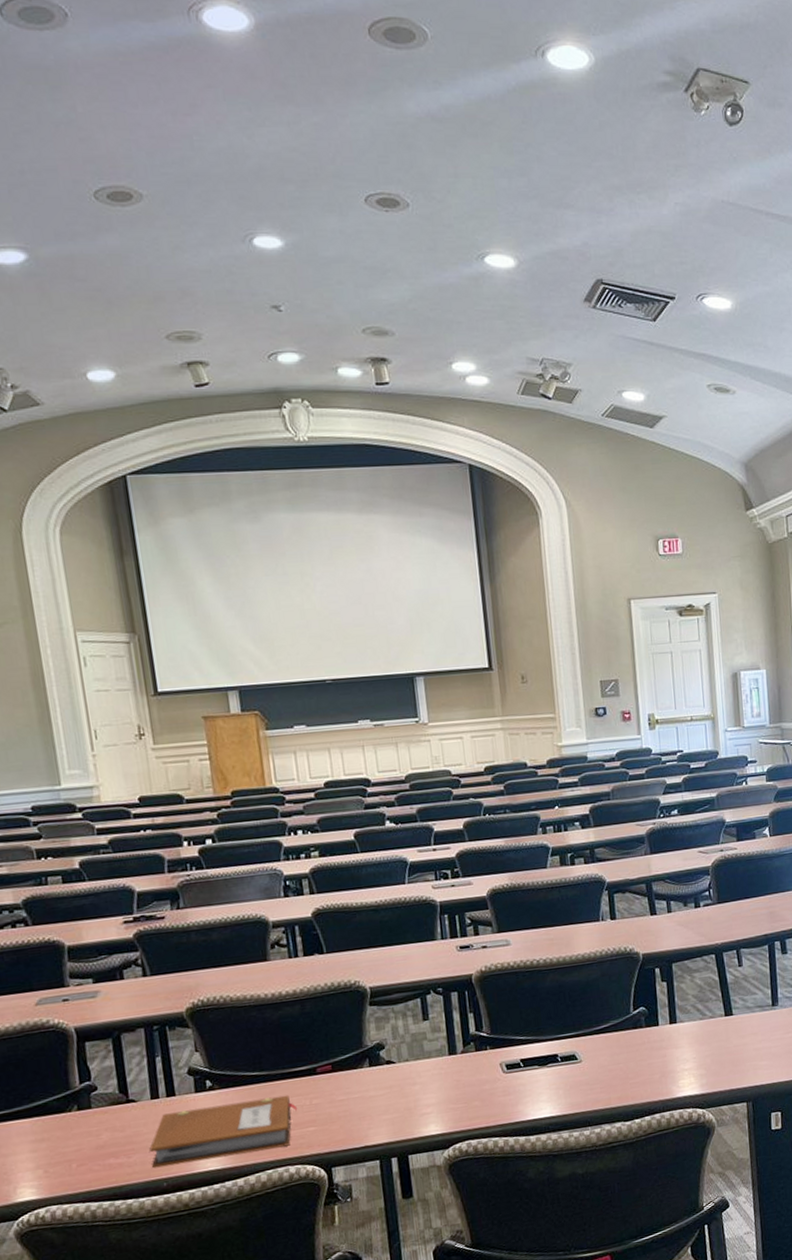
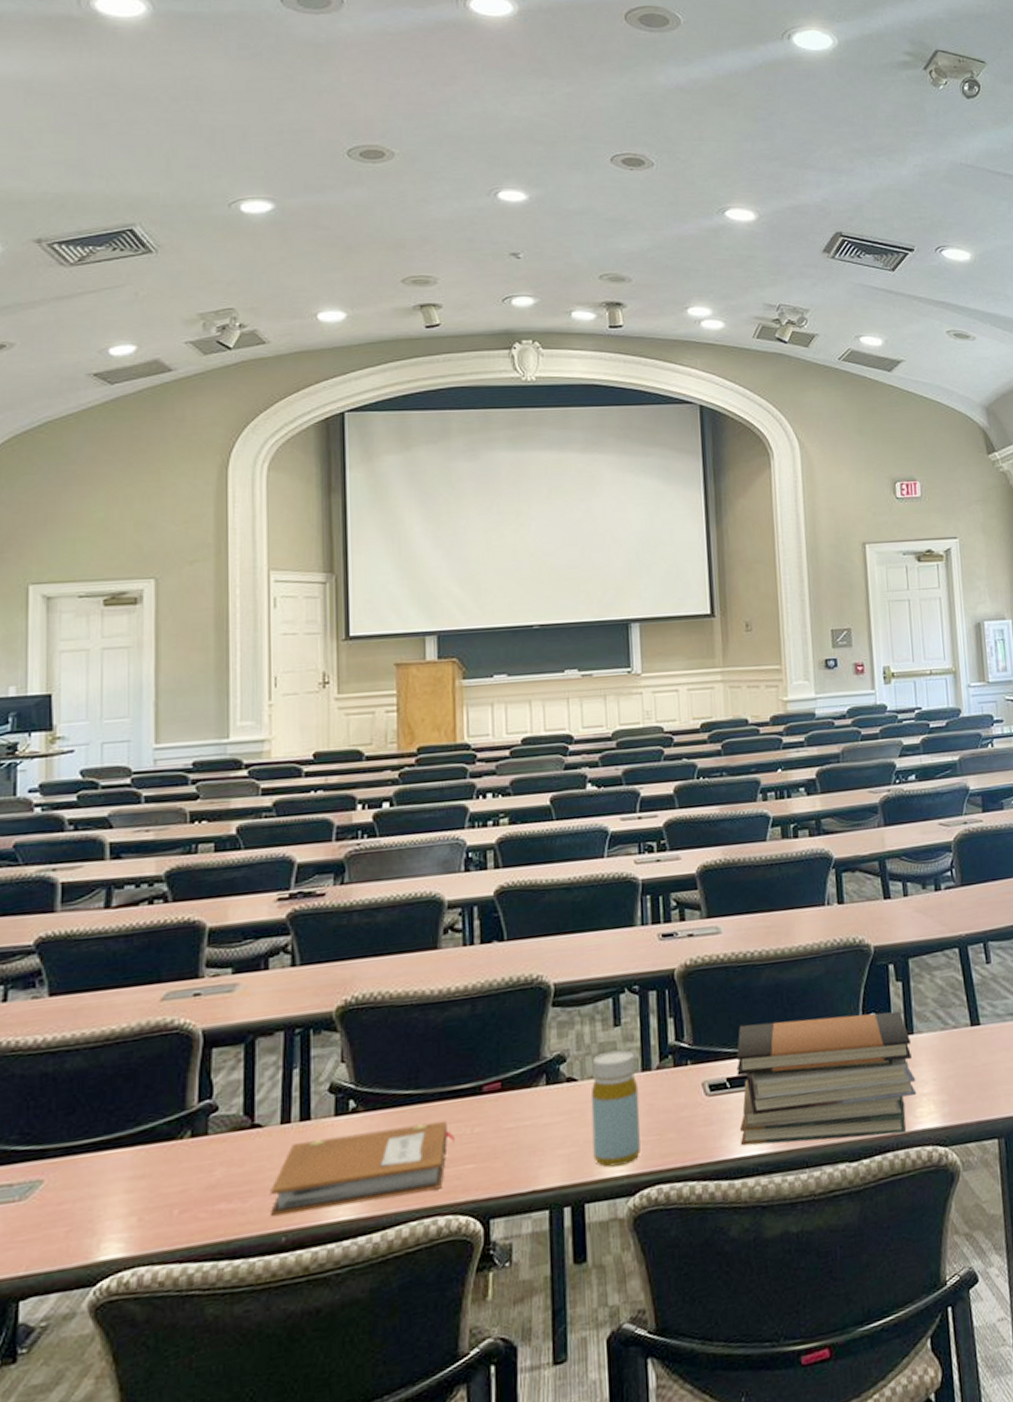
bottle: none [407,1039,452,1128] -> present [590,1050,641,1168]
book stack: none [528,1005,680,1111] -> present [736,1011,917,1146]

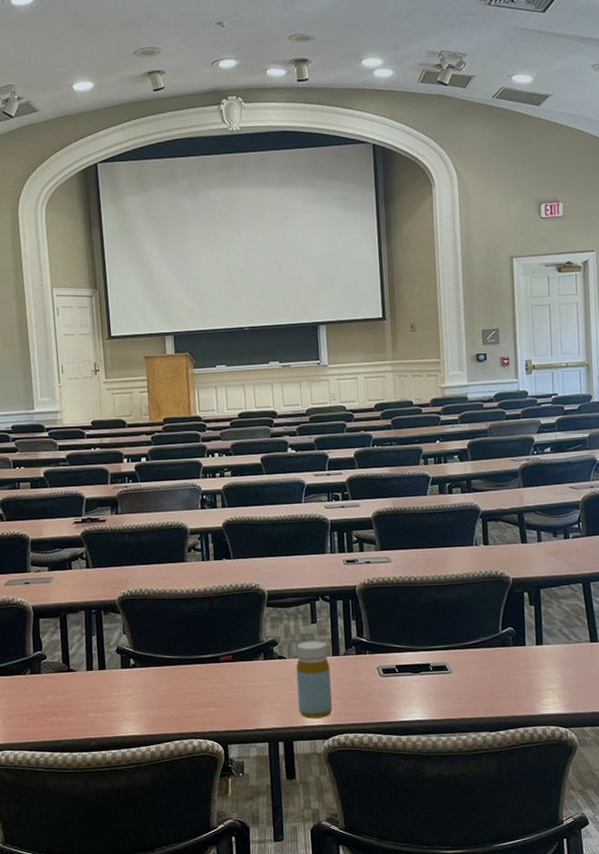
notebook: present [271,1120,456,1217] -> none [83,677,203,729]
book stack: present [736,1011,917,1146] -> none [403,627,544,716]

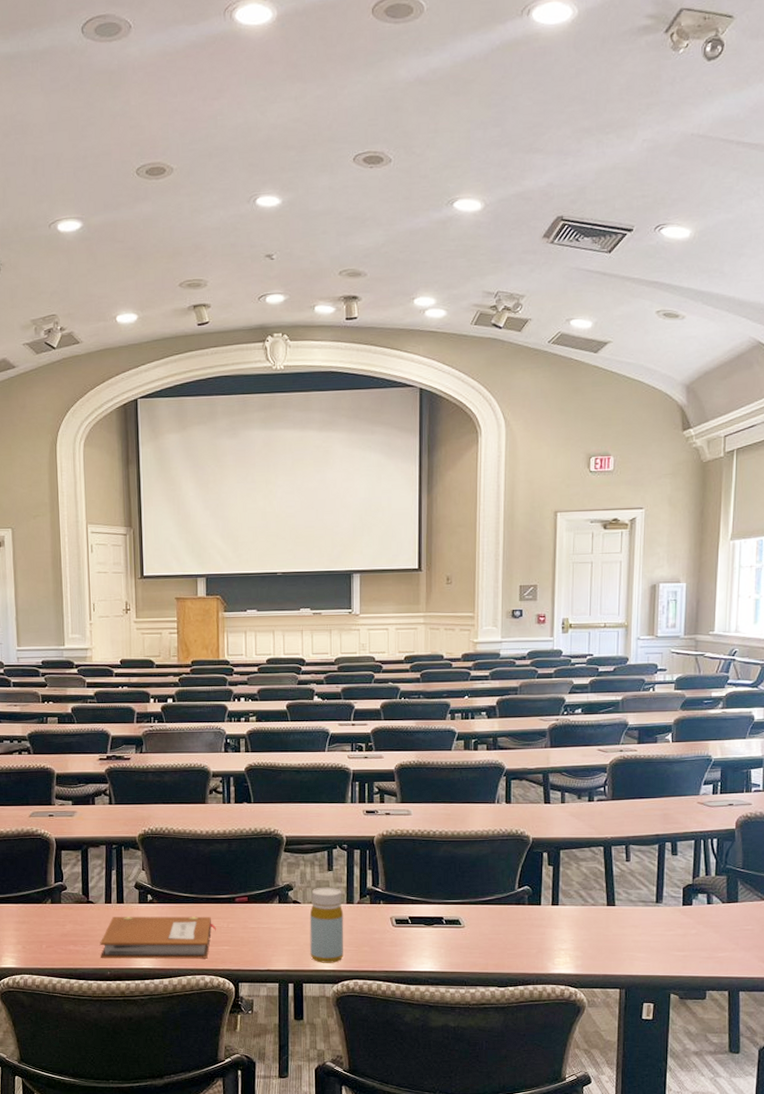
notebook: none [83,677,203,729] -> present [100,916,217,959]

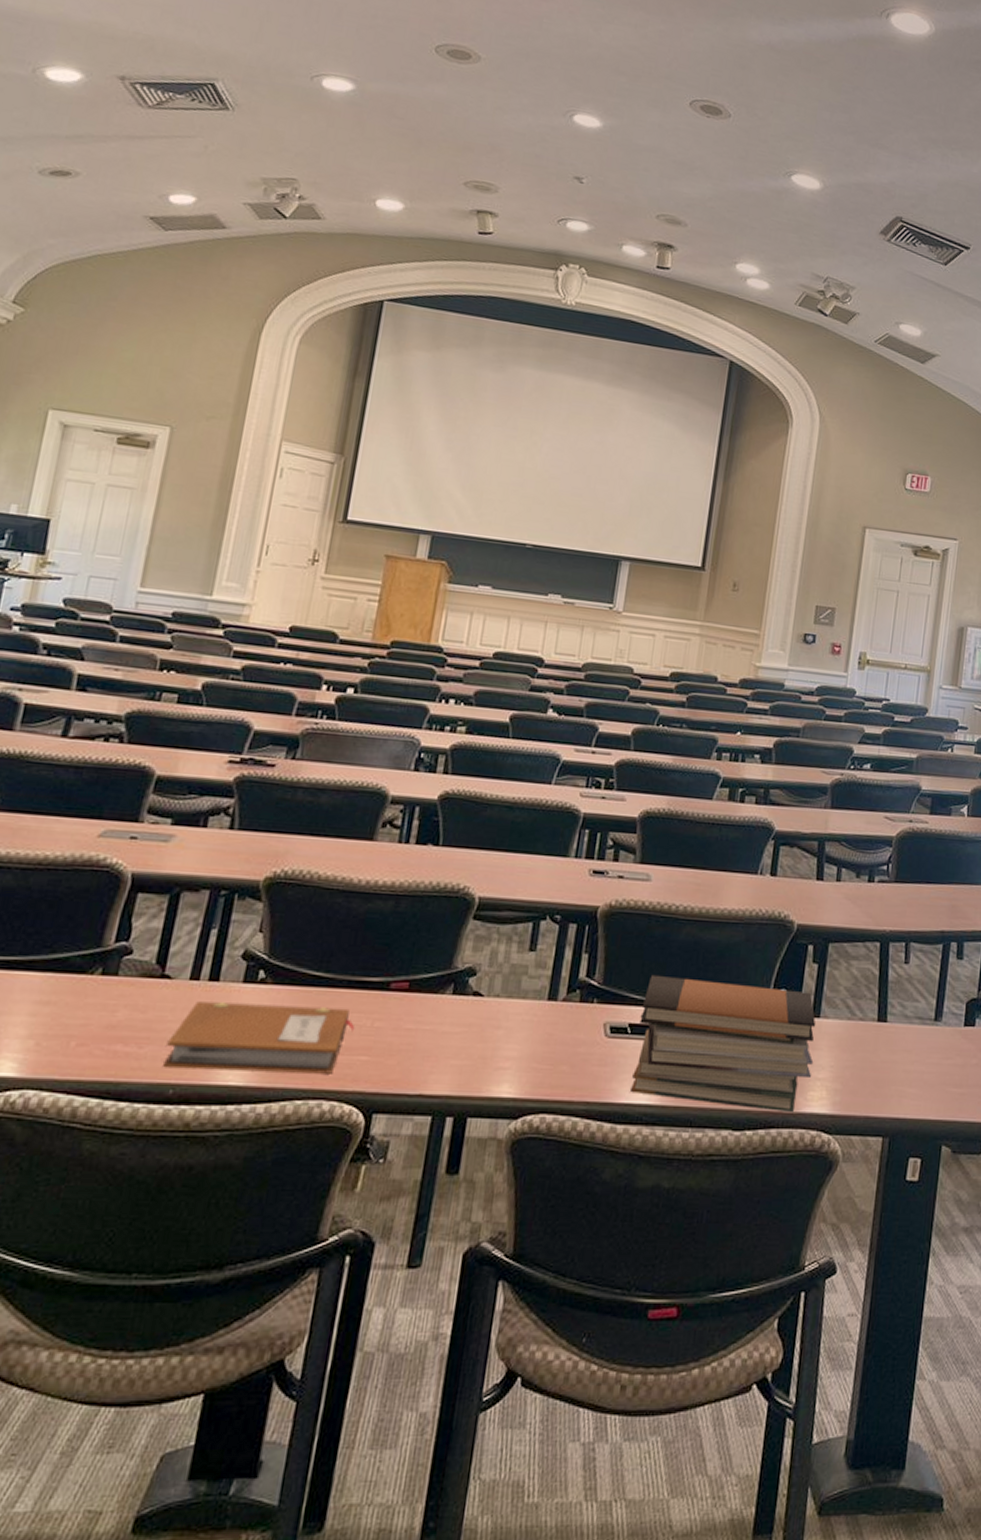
bottle: present [309,887,344,963] -> none [484,974,543,1088]
book stack: none [416,881,557,974] -> present [629,974,816,1113]

